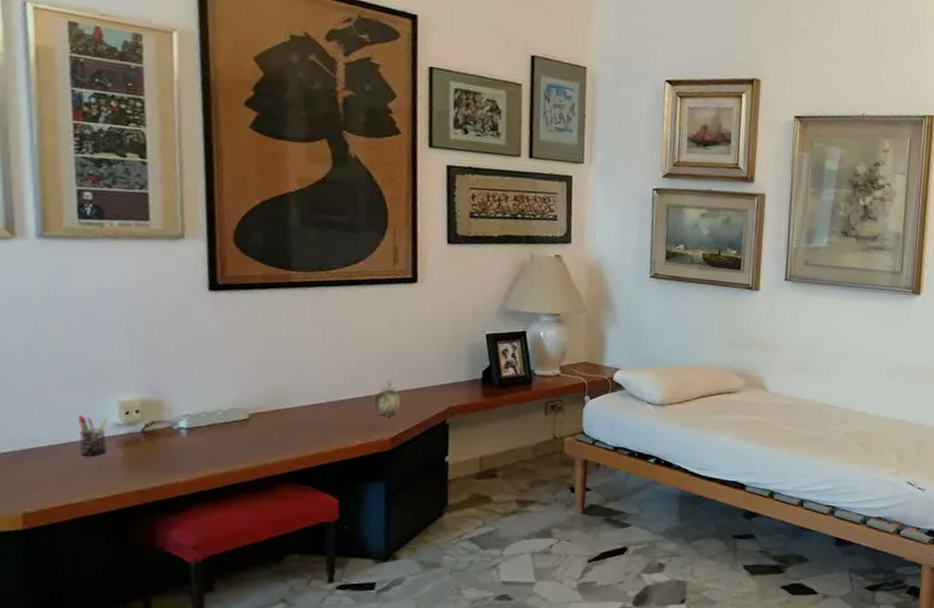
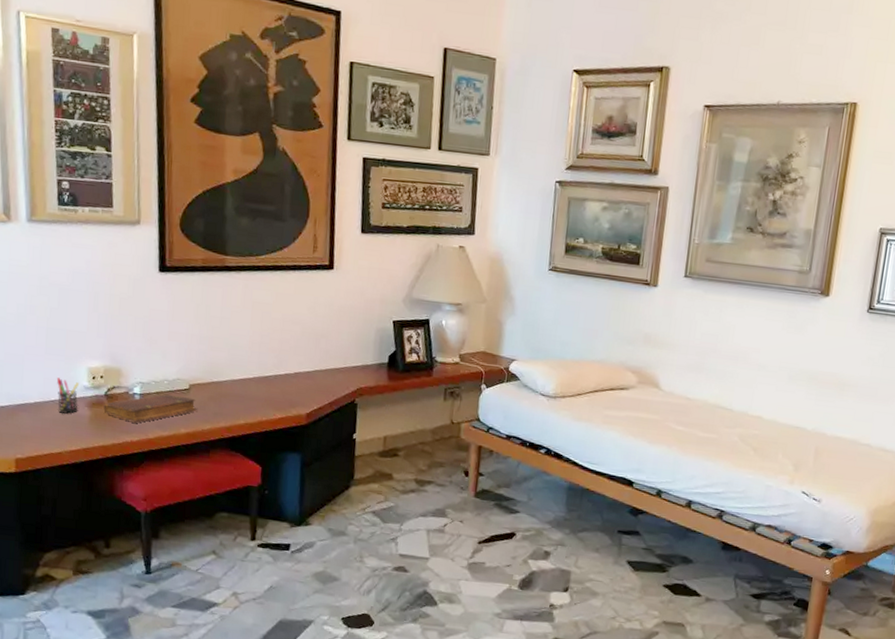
diary: none [140,426,259,461] -> present [103,394,197,423]
alarm clock: present [373,378,401,418] -> none [292,358,316,395]

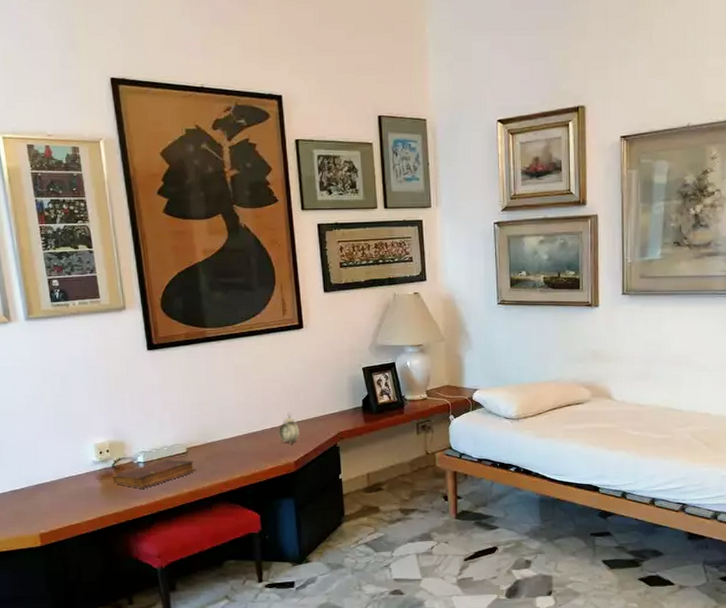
pen holder: present [57,378,79,414] -> none [68,456,90,488]
alarm clock: none [292,358,316,395] -> present [279,412,299,445]

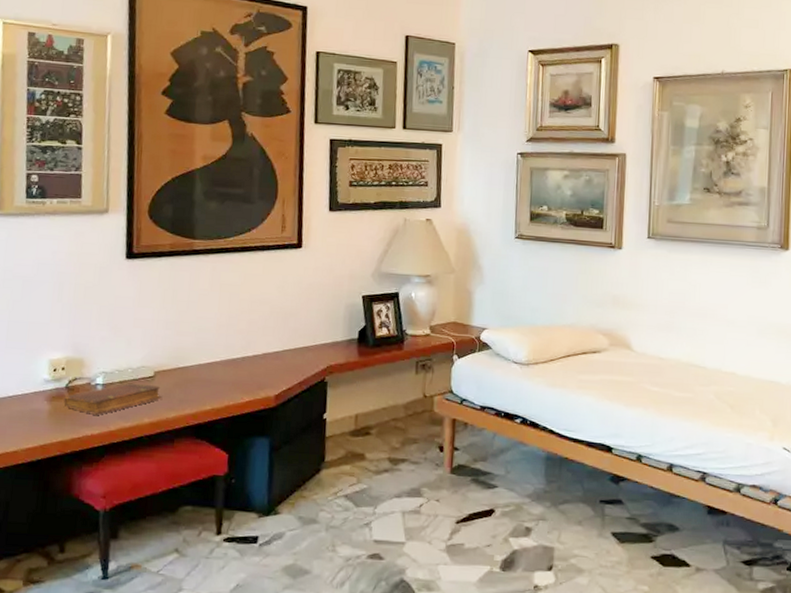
alarm clock: present [279,412,299,445] -> none [261,338,285,376]

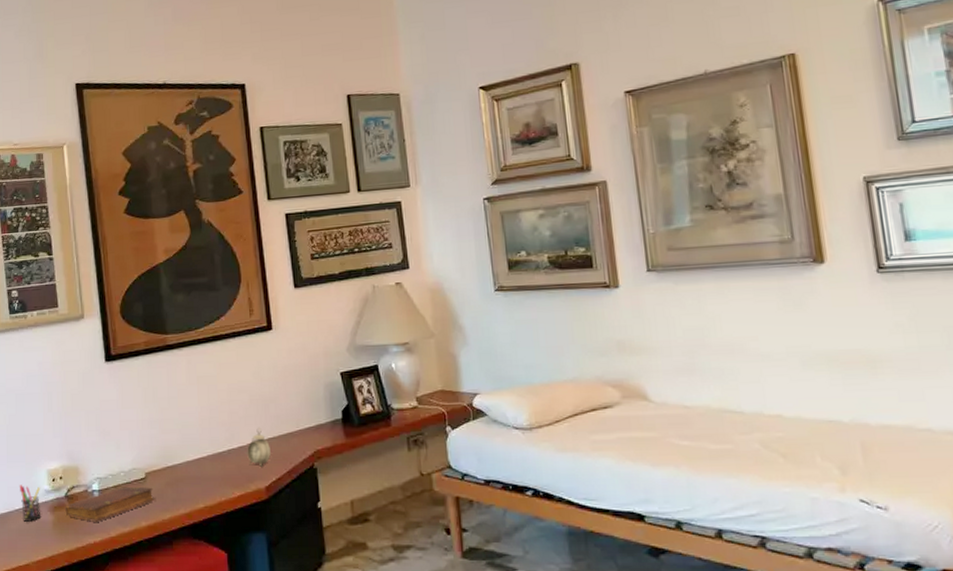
pen holder: none [16,372,39,409] -> present [20,485,42,522]
alarm clock: none [261,338,285,376] -> present [247,427,271,467]

